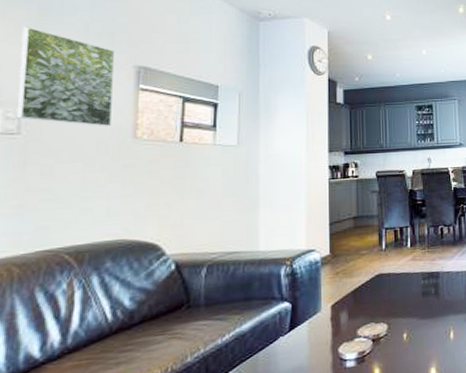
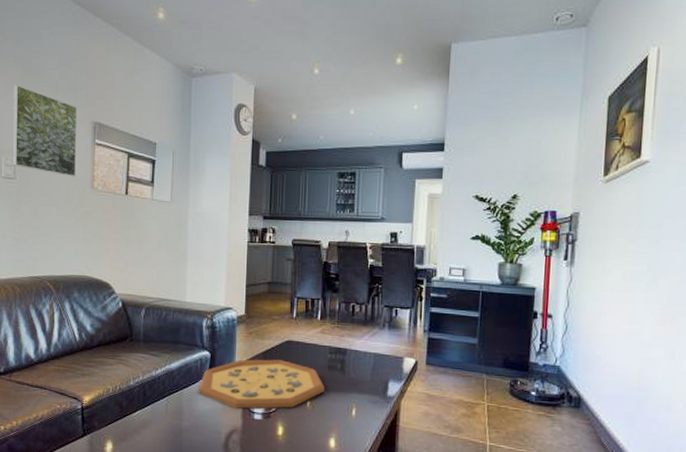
decorative tray: none [279,295,421,360] -> present [199,359,325,409]

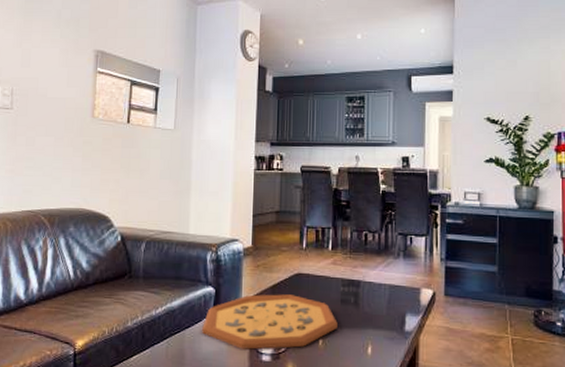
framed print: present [12,85,78,177] -> none [10,14,80,106]

